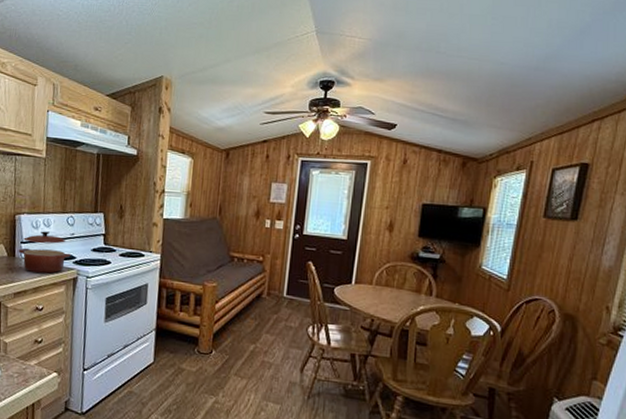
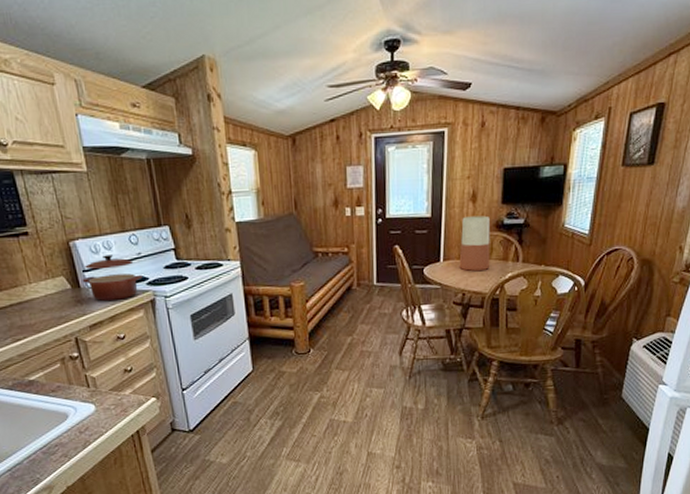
vase: none [370,244,405,300] -> present [459,215,490,272]

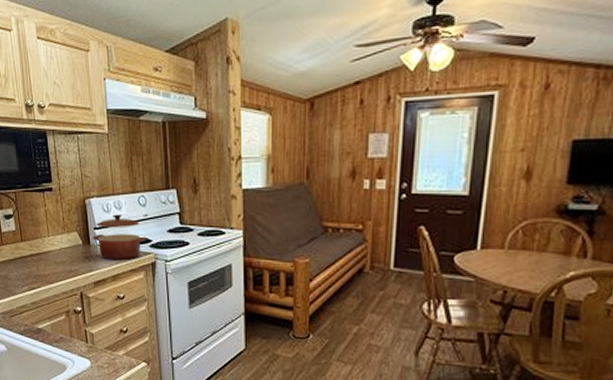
vase: present [459,215,490,272] -> none [501,197,548,266]

